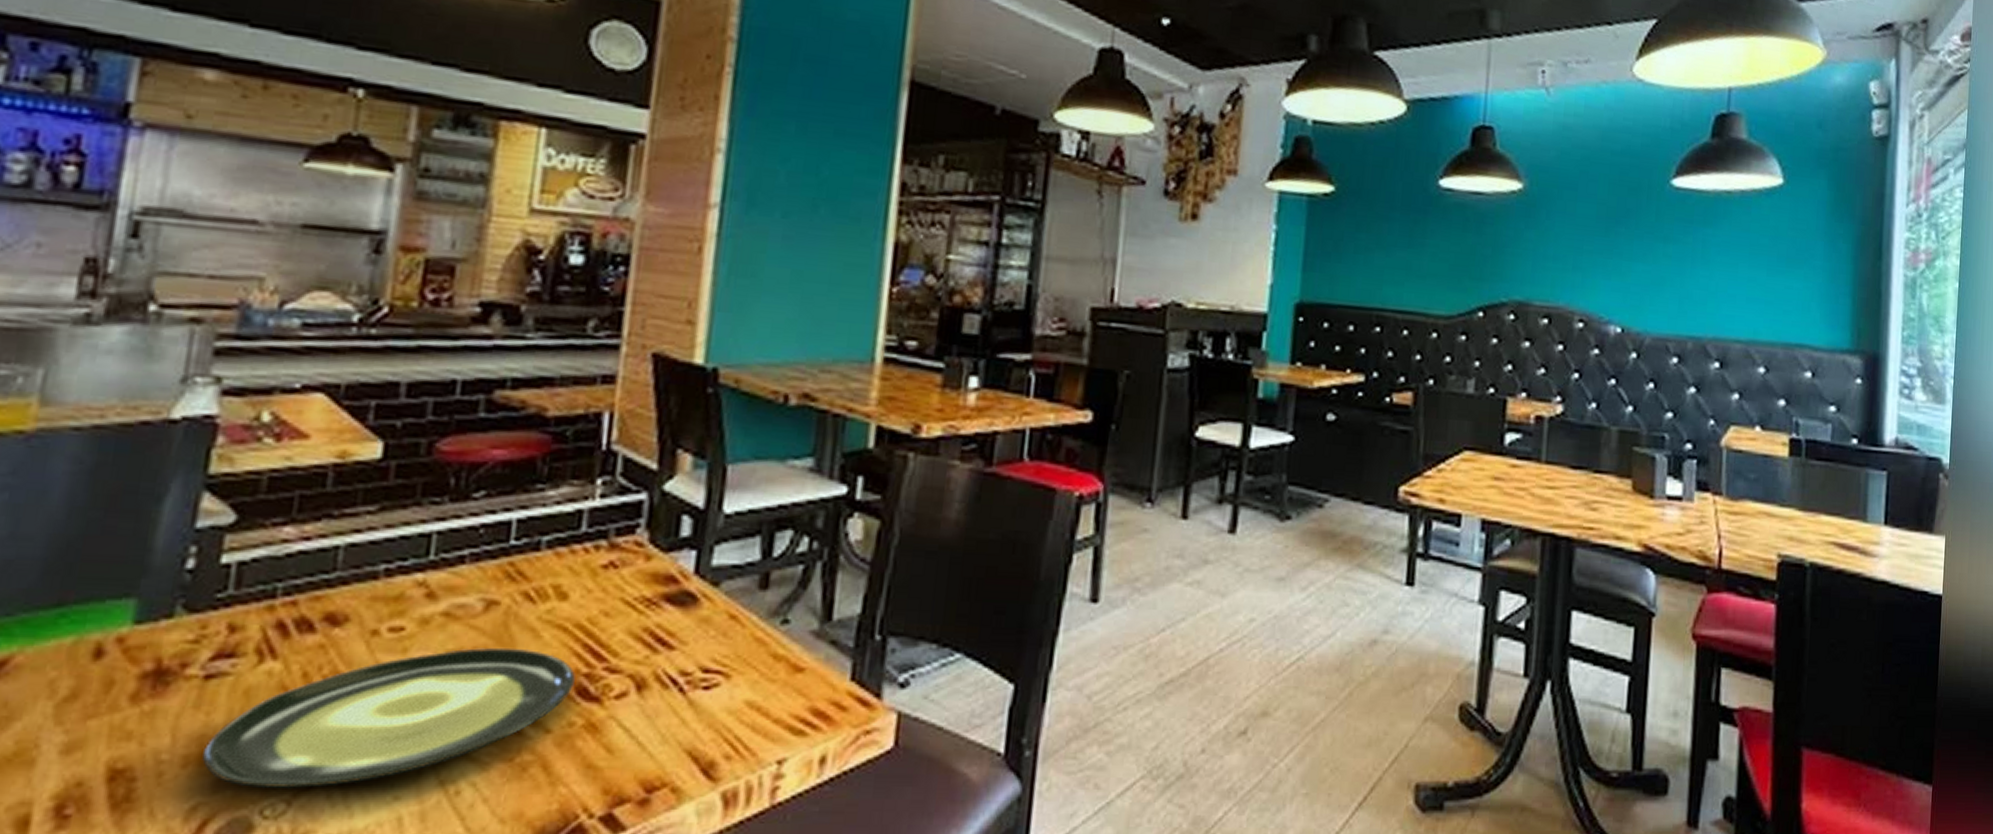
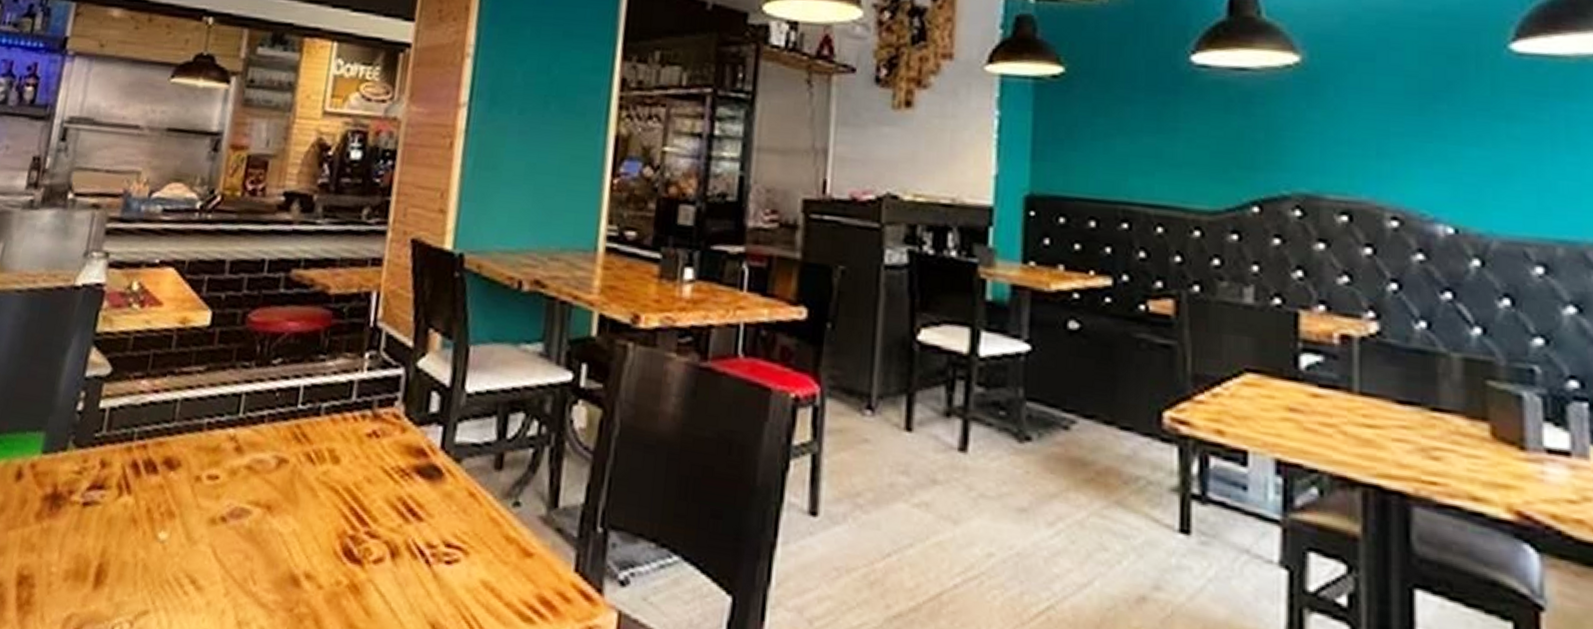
plate: present [203,647,576,790] -> none [77,501,343,614]

